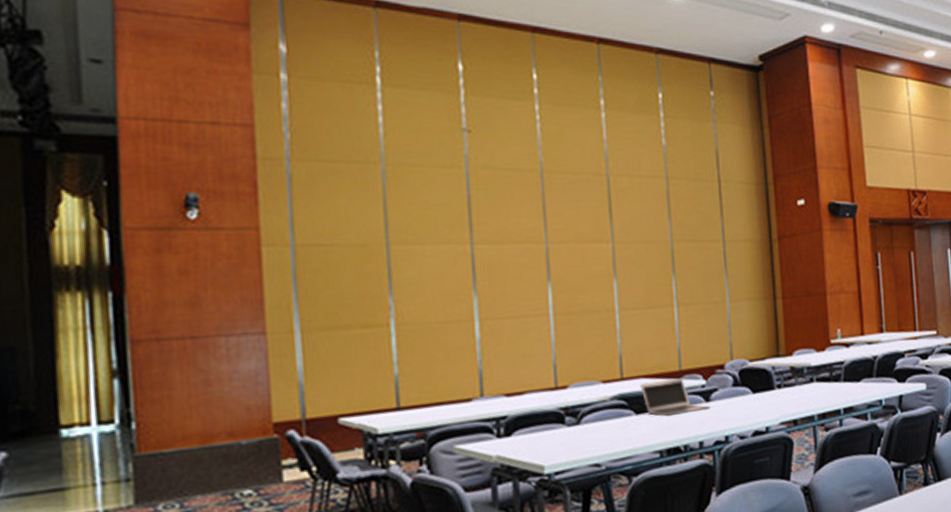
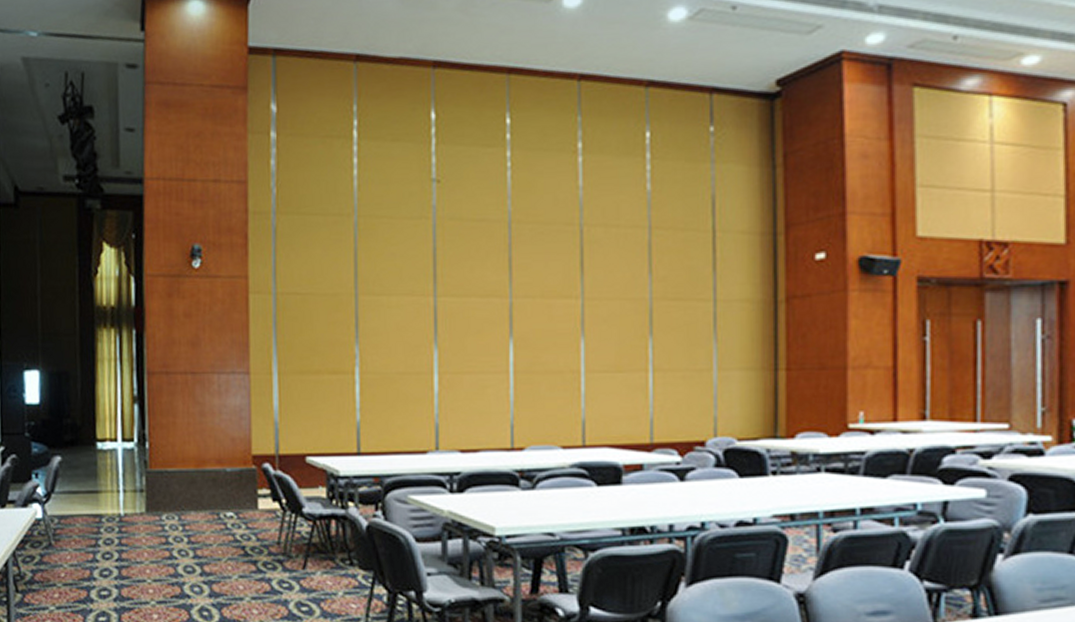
laptop: present [640,377,711,417] -> none [604,451,685,493]

